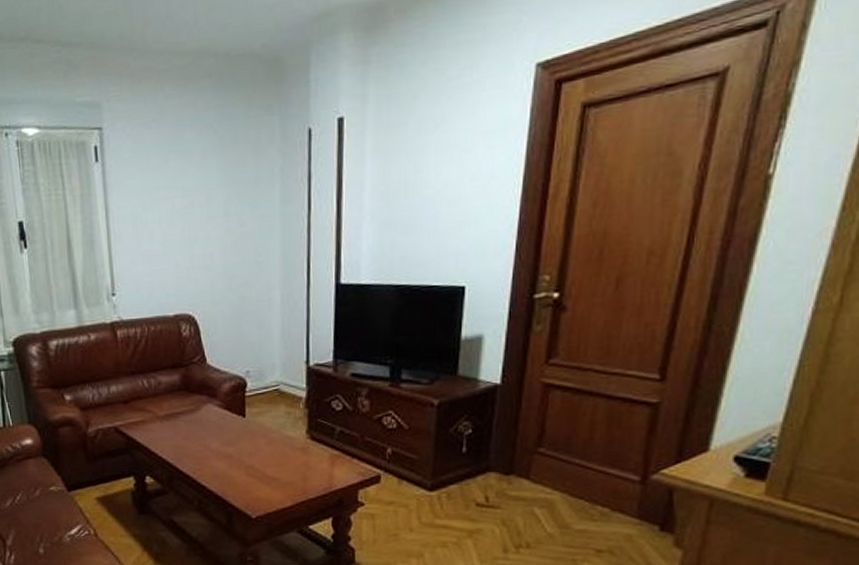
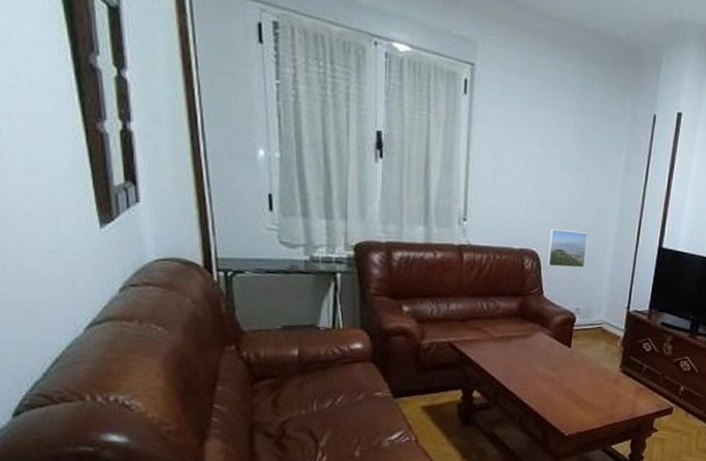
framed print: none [204,283,250,329] -> present [547,229,588,268]

